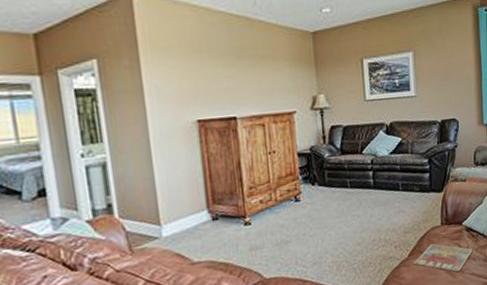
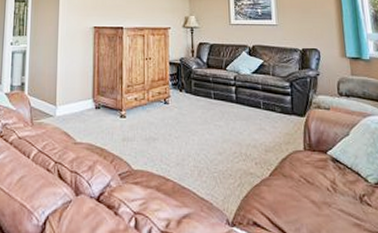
magazine: present [413,243,473,272] -> none [274,167,340,205]

